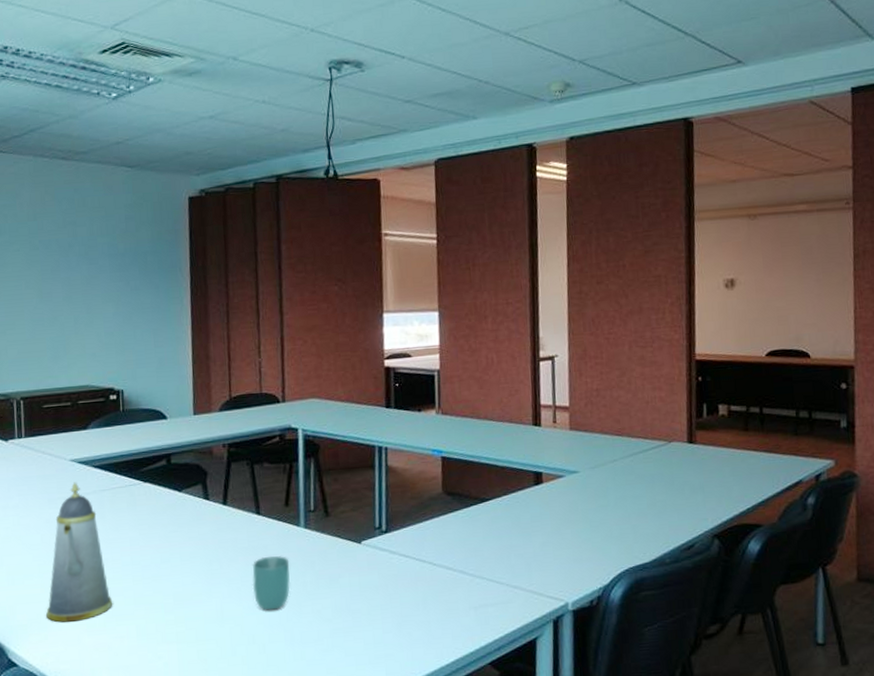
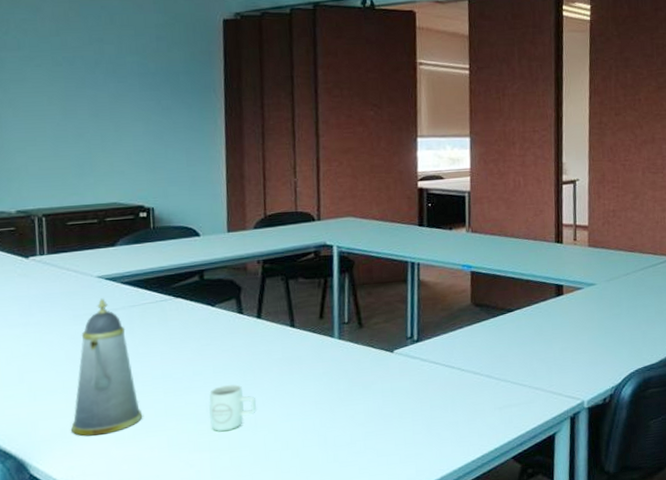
mug: none [176,572,224,623] -> present [208,383,257,432]
cup: present [252,556,290,611] -> none [286,366,324,418]

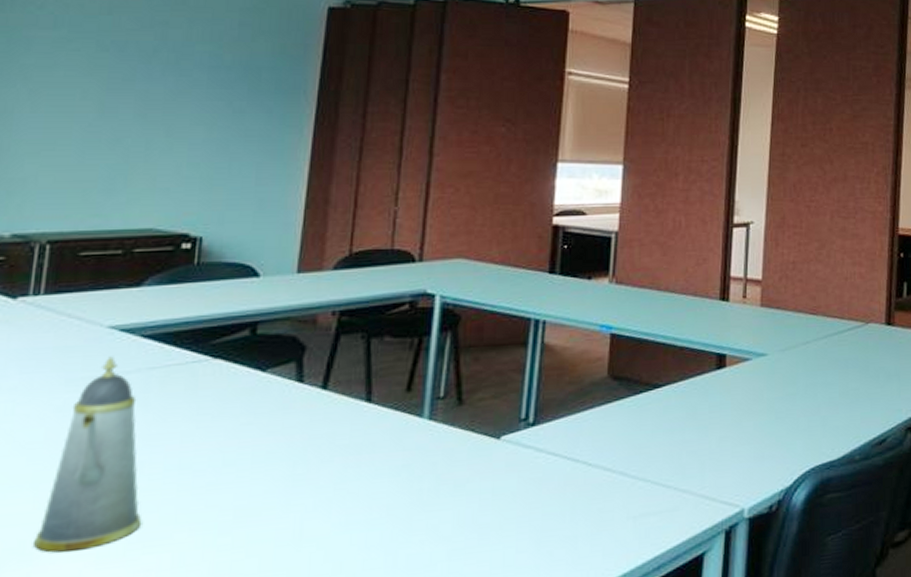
mug: present [208,383,257,432] -> none [236,478,306,548]

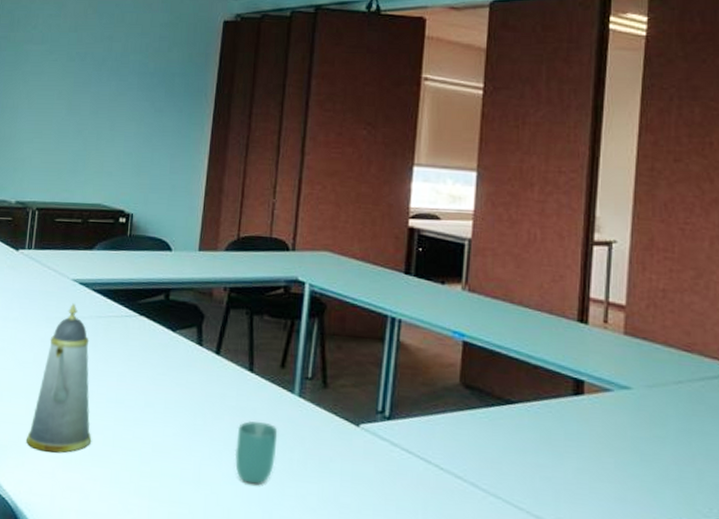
cup: none [348,455,403,528] -> present [234,421,278,484]

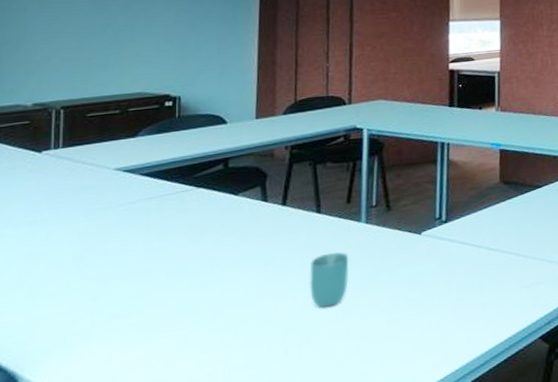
coffee pot: present [26,303,92,453] -> none [72,191,153,342]

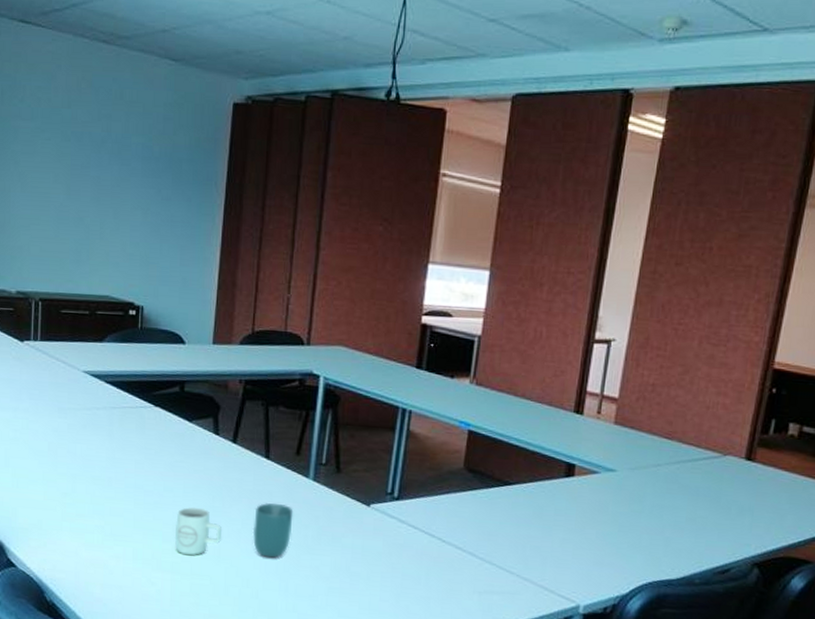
mug: none [225,275,278,329] -> present [174,506,222,556]

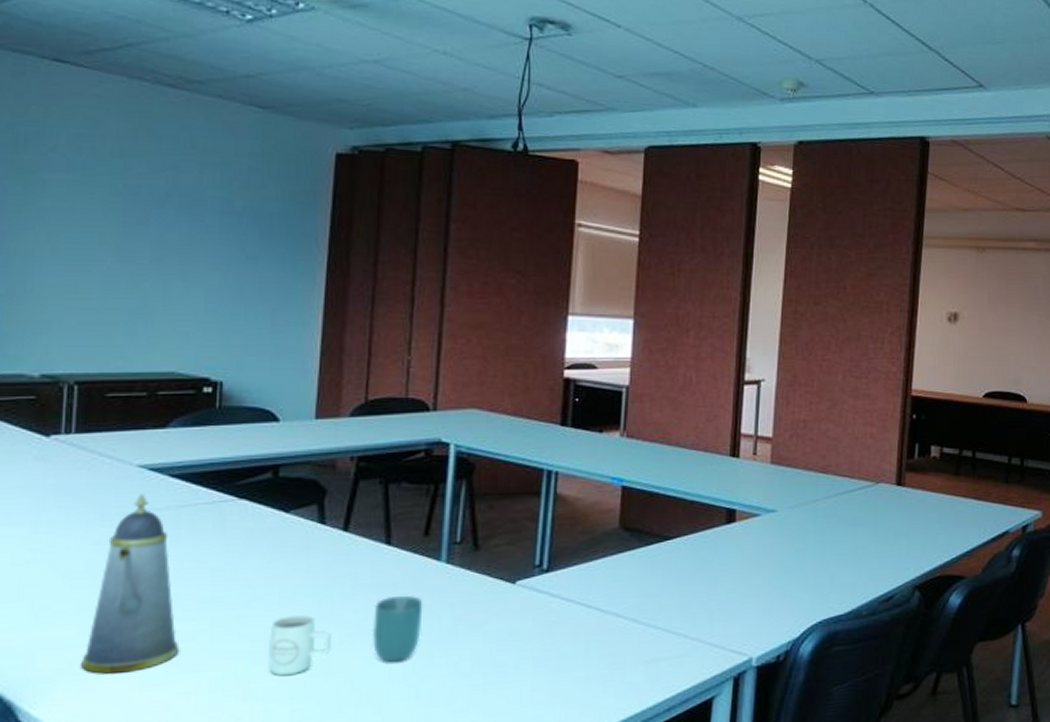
coffee pot: none [47,394,113,534] -> present [81,494,180,674]

